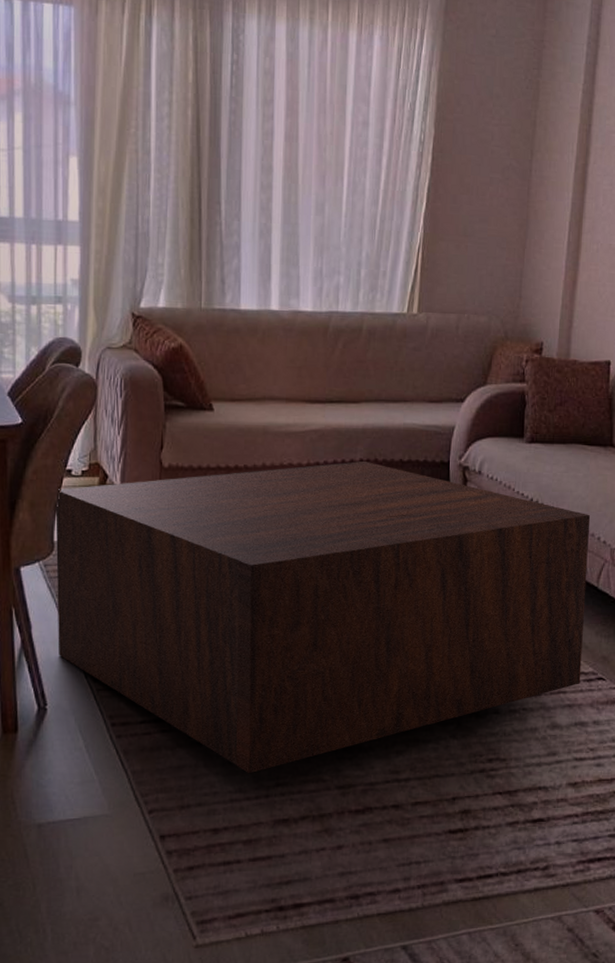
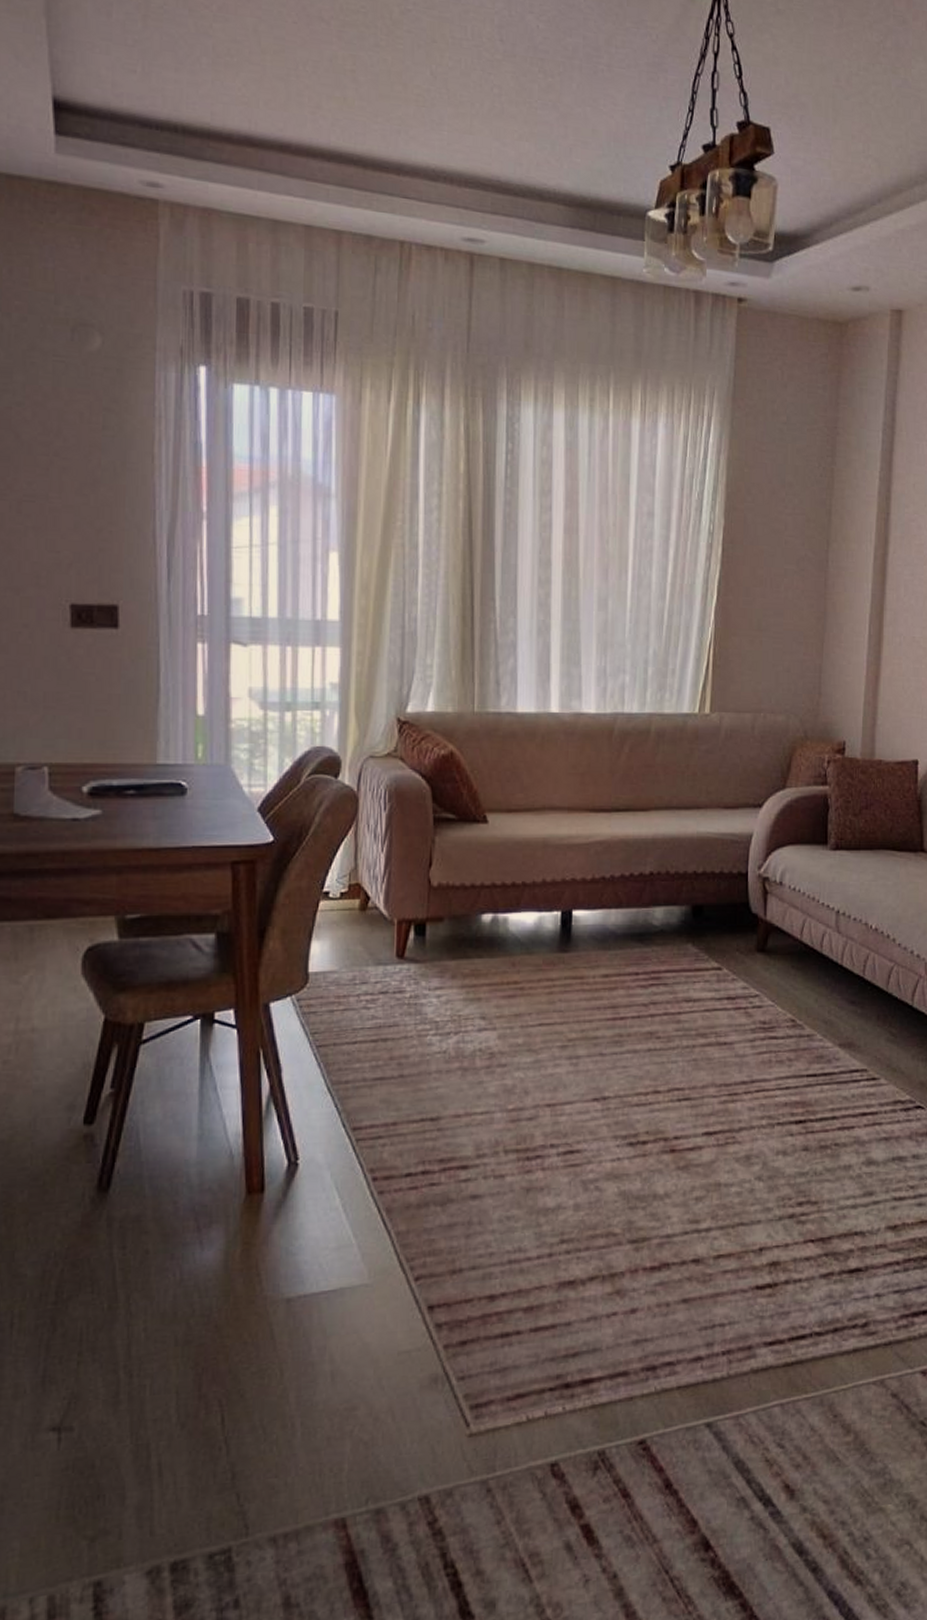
coffee table: present [55,460,591,774] -> none [310,873,902,1230]

